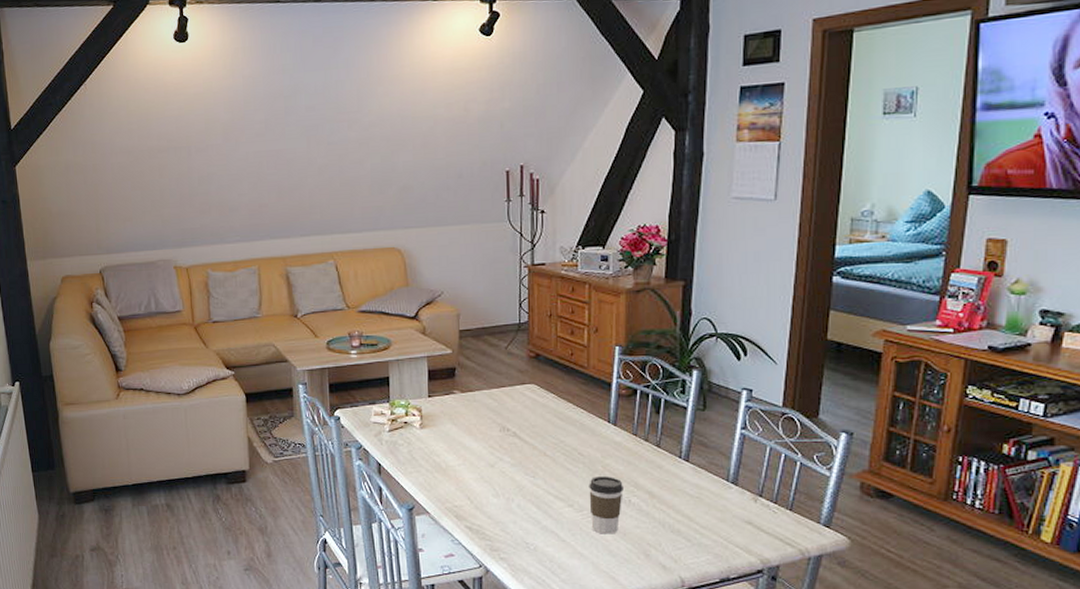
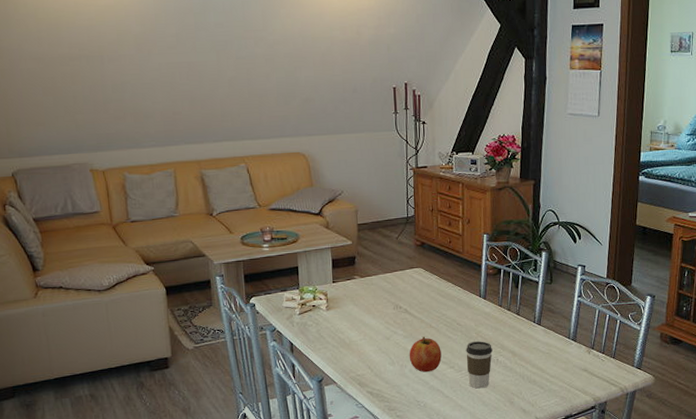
fruit: none [517,466,558,508] -> present [409,336,442,372]

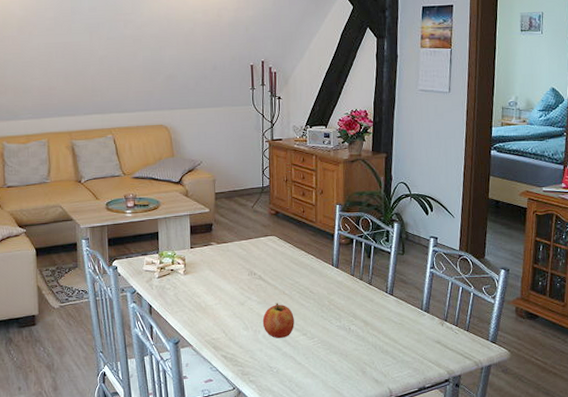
coffee cup: present [466,341,492,389] -> none [318,309,345,357]

